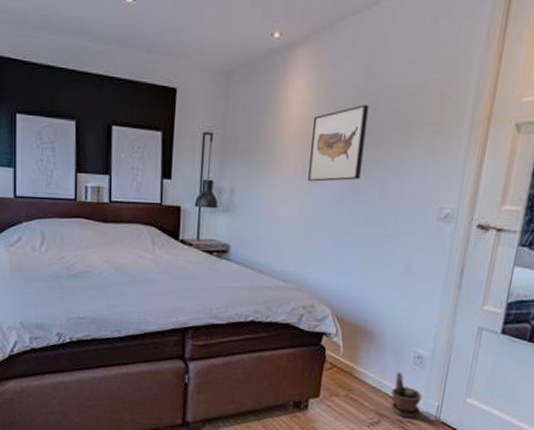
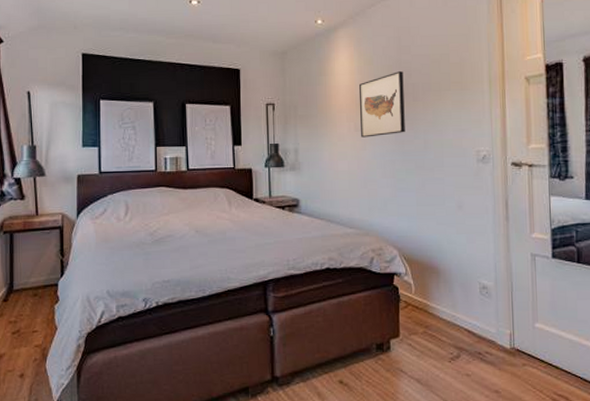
potted plant: present [390,371,422,419] -> none [464,303,495,350]

